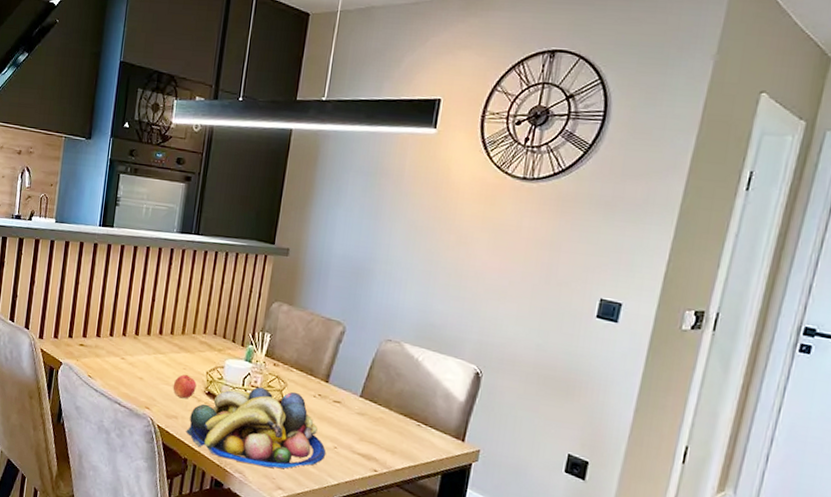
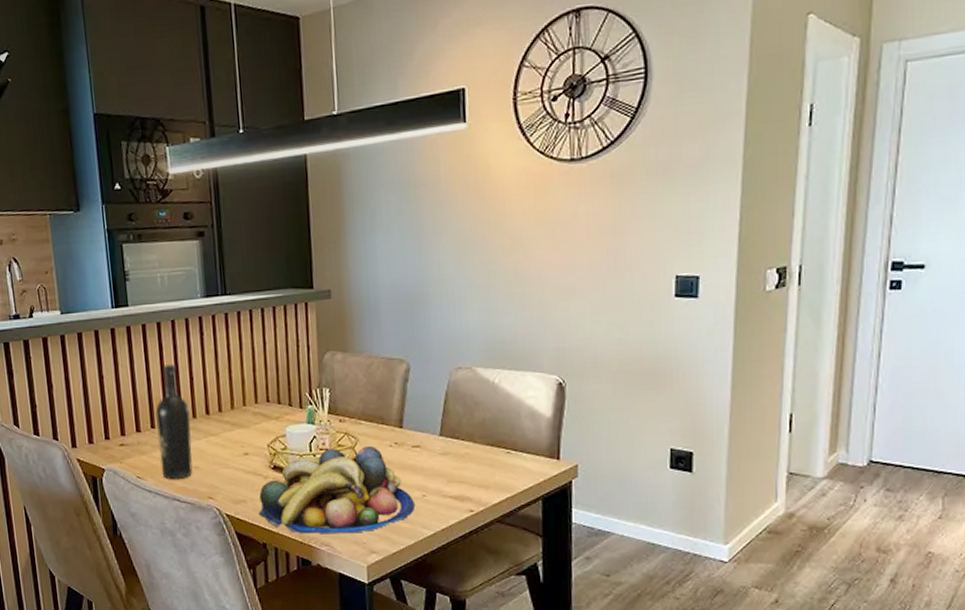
wine bottle: none [110,283,146,386] -> present [155,363,193,480]
apple: present [173,374,197,399] -> none [233,453,260,480]

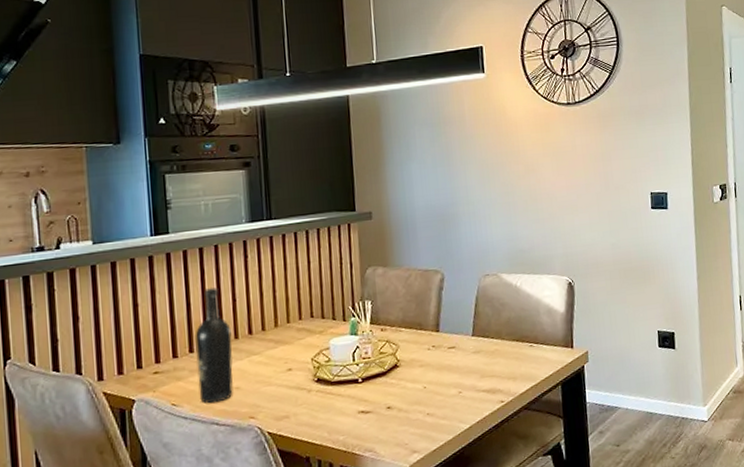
fruit bowl: present [258,445,415,534] -> none [301,350,452,443]

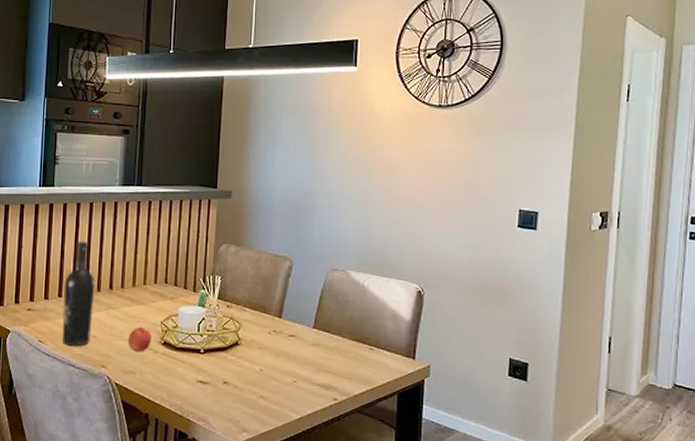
apple: none [276,368,303,395] -> present [128,327,152,352]

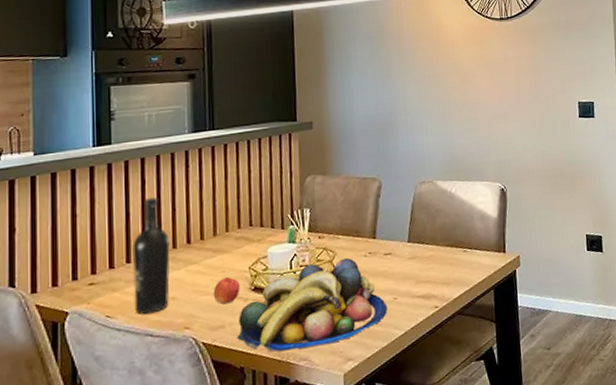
fruit bowl: none [145,331,285,411] -> present [237,257,387,352]

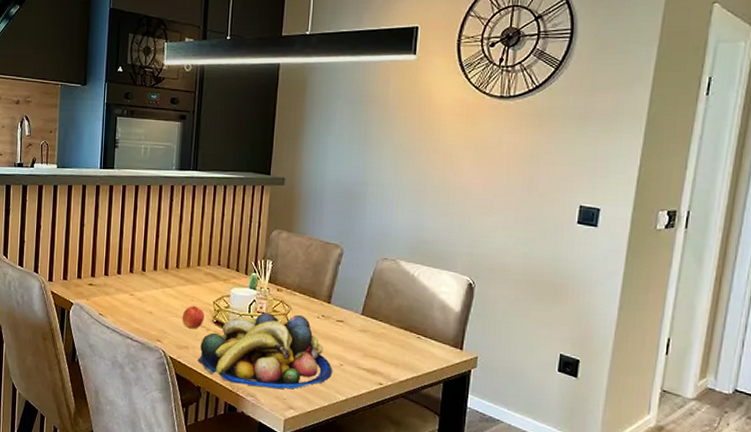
wine bottle: present [132,196,170,315] -> none [120,221,152,321]

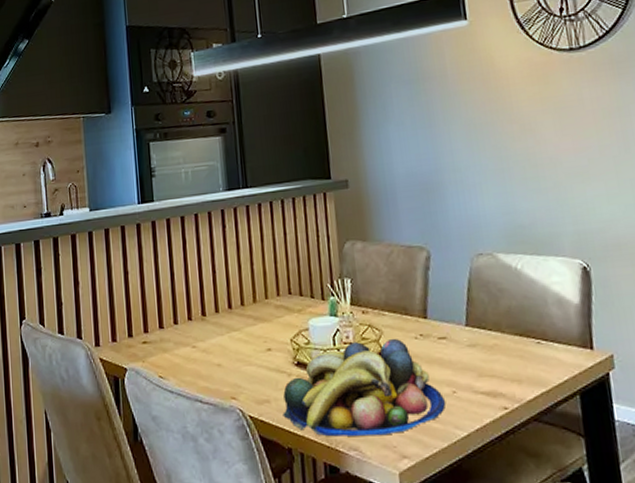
apple: present [182,306,205,329] -> none [256,348,283,377]

